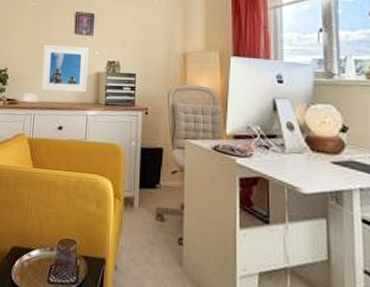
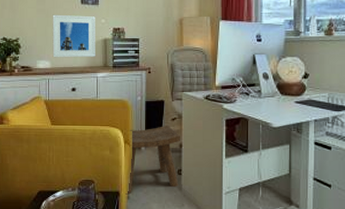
stool: none [113,178,182,264] -> present [125,125,180,195]

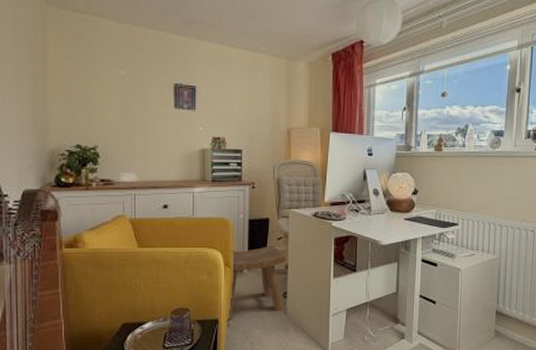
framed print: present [52,14,95,58] -> none [139,119,192,170]

